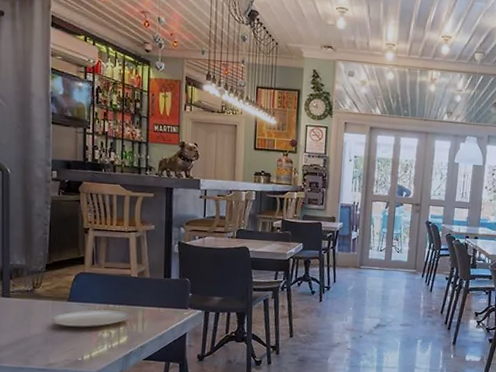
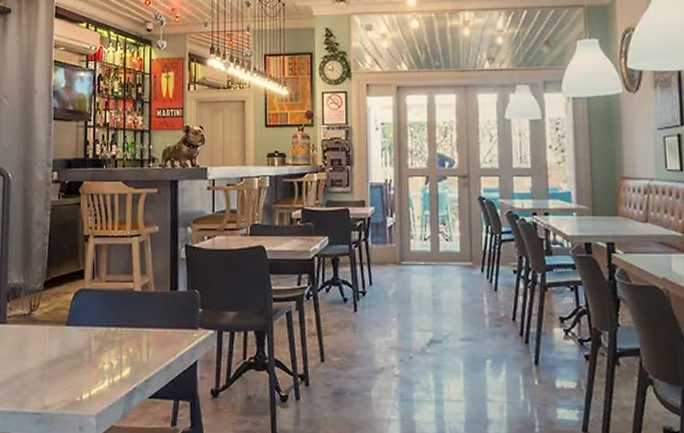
plate: present [51,309,129,328] -> none [48,334,132,358]

